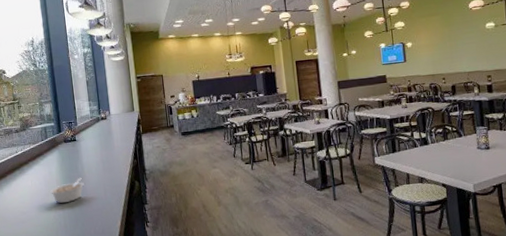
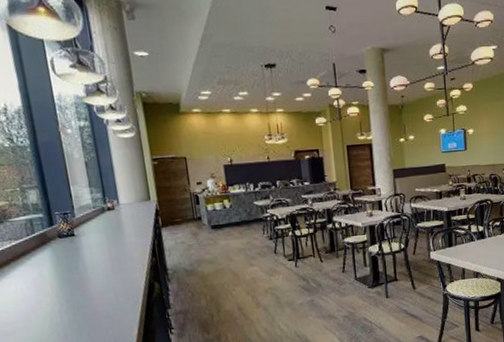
legume: present [49,177,85,204] -> none [40,279,90,312]

